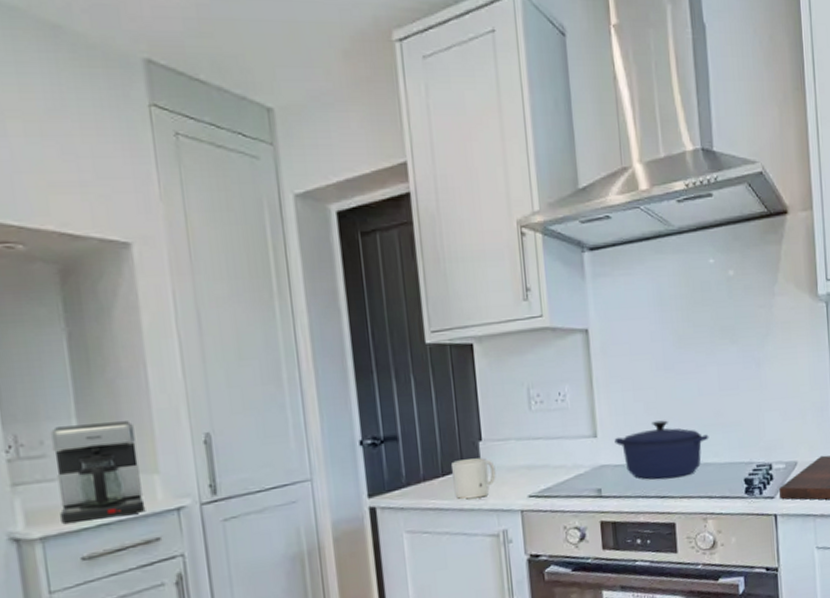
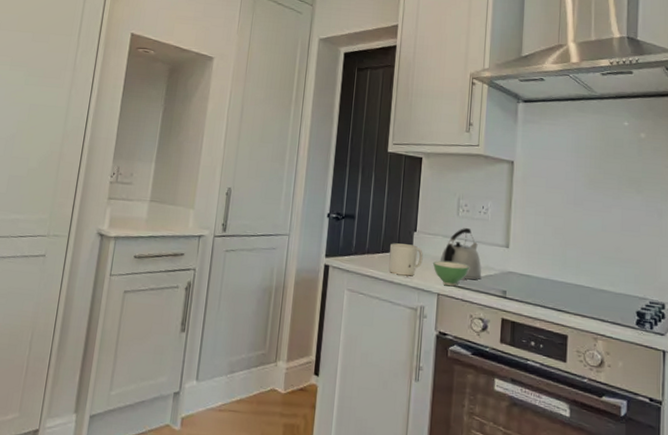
coffee maker: present [50,420,146,524] -> none [129,166,187,234]
bowl: none [508,467,554,499] -> present [432,260,469,287]
kettle: none [517,423,571,488] -> present [439,228,482,281]
cooking pot: present [614,420,709,480] -> none [523,244,608,297]

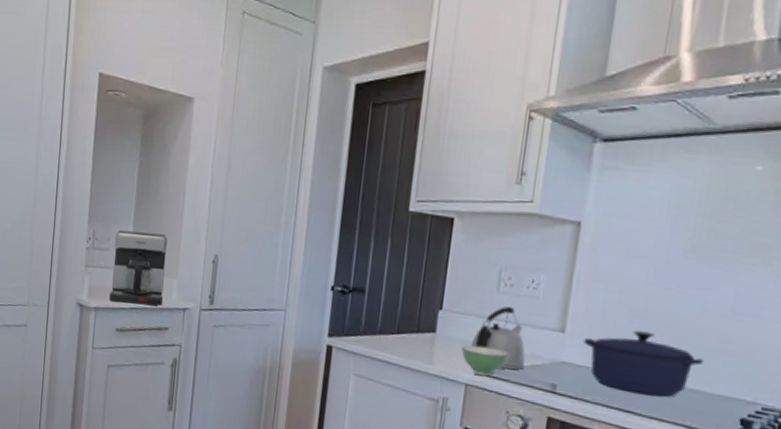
coffee maker: none [129,166,187,234] -> present [109,229,168,306]
mug: present [389,243,423,276] -> none [405,322,450,363]
cooking pot: none [523,244,608,297] -> present [583,330,704,397]

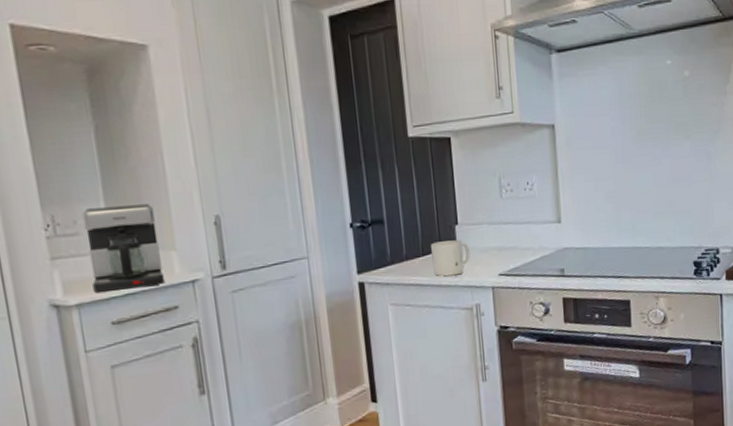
mug: none [405,322,450,363] -> present [430,240,471,277]
bowl: present [460,345,509,377] -> none [481,249,522,277]
kettle: present [470,306,526,370] -> none [489,210,537,268]
cooking pot: present [583,330,704,397] -> none [576,208,663,262]

